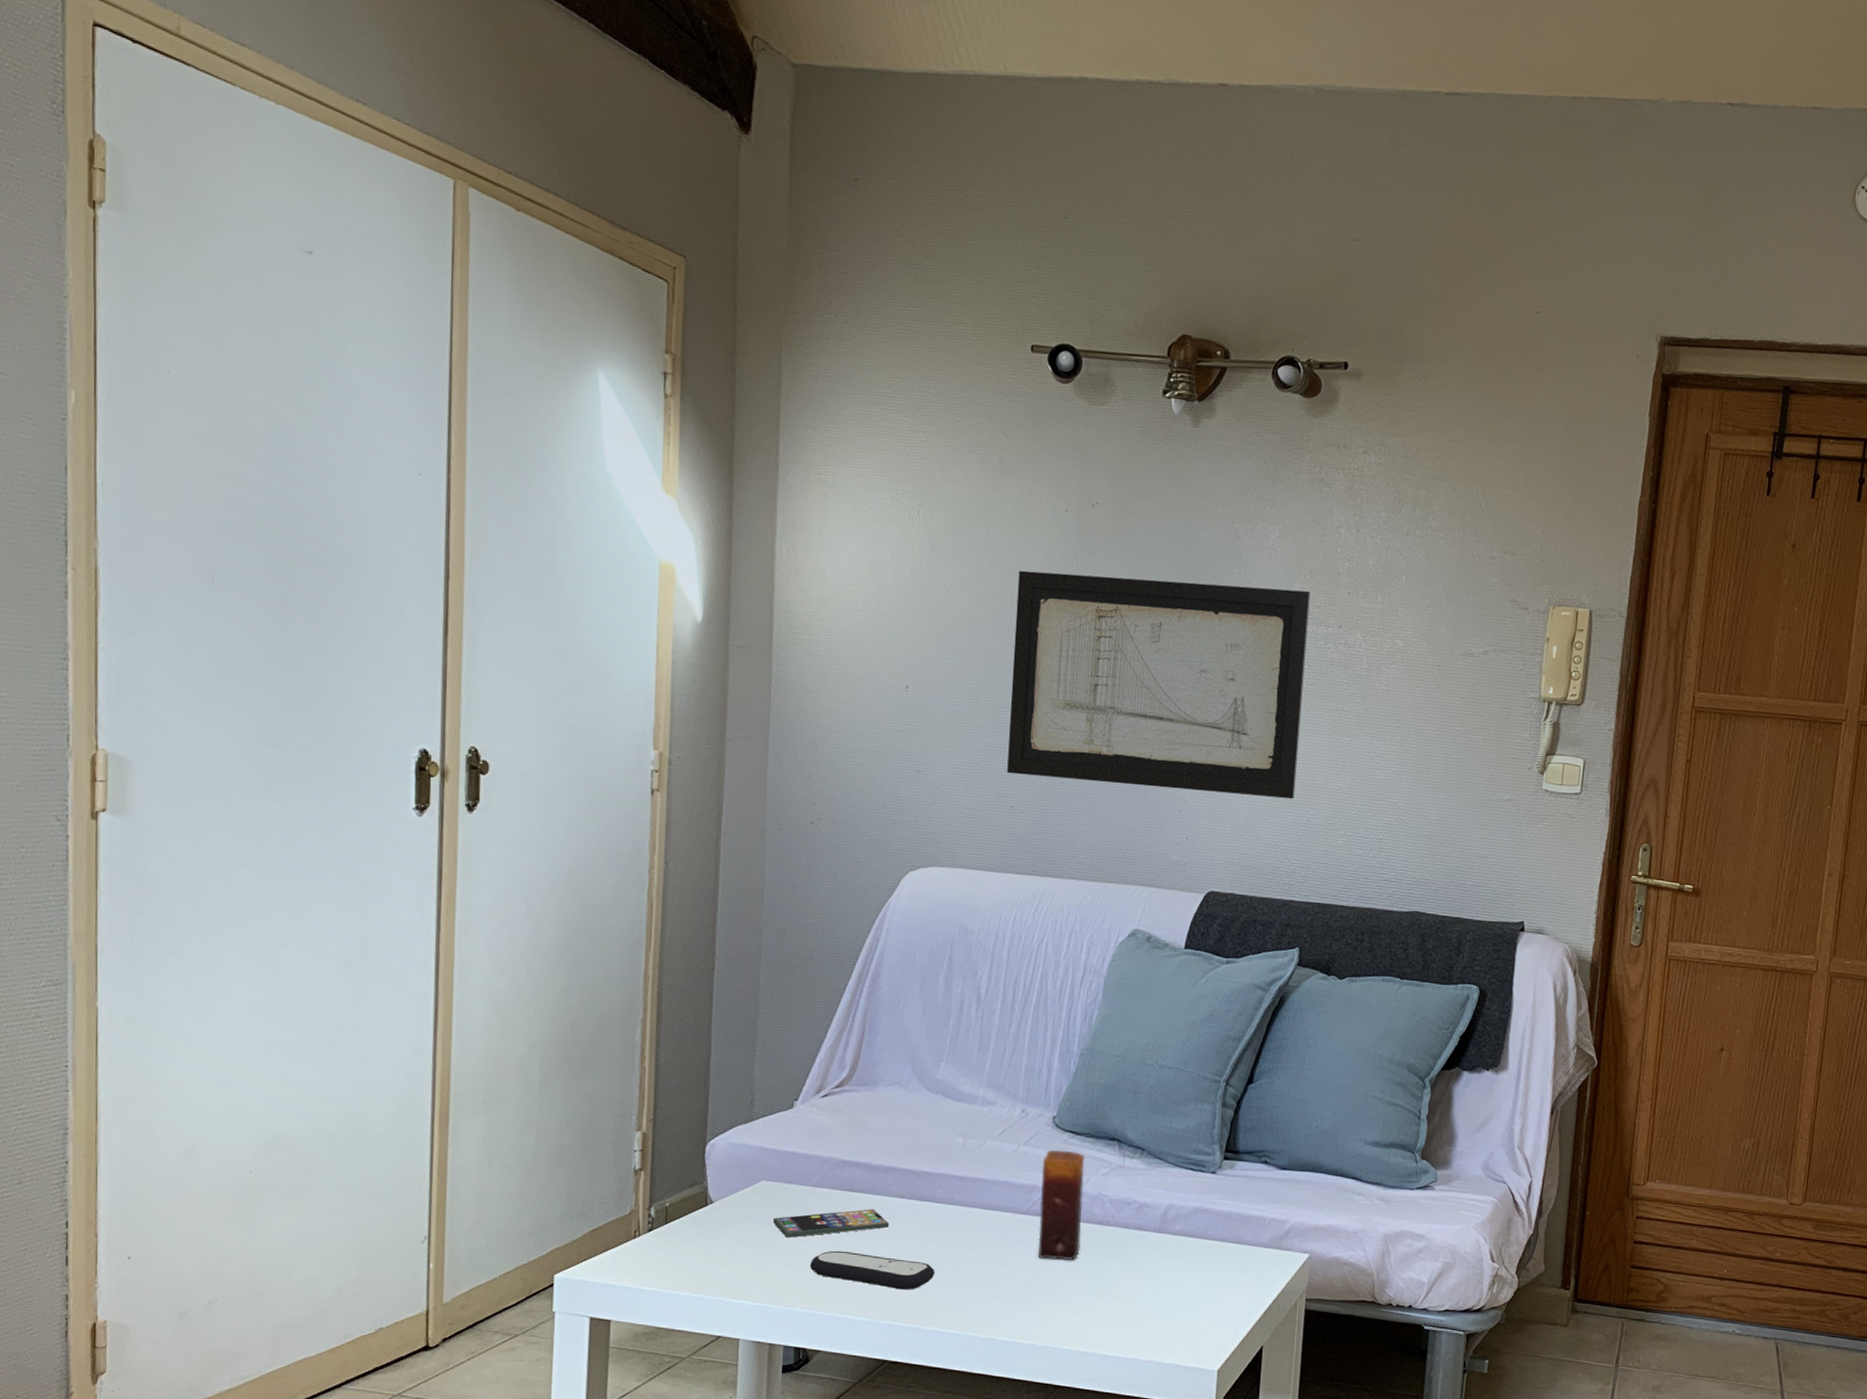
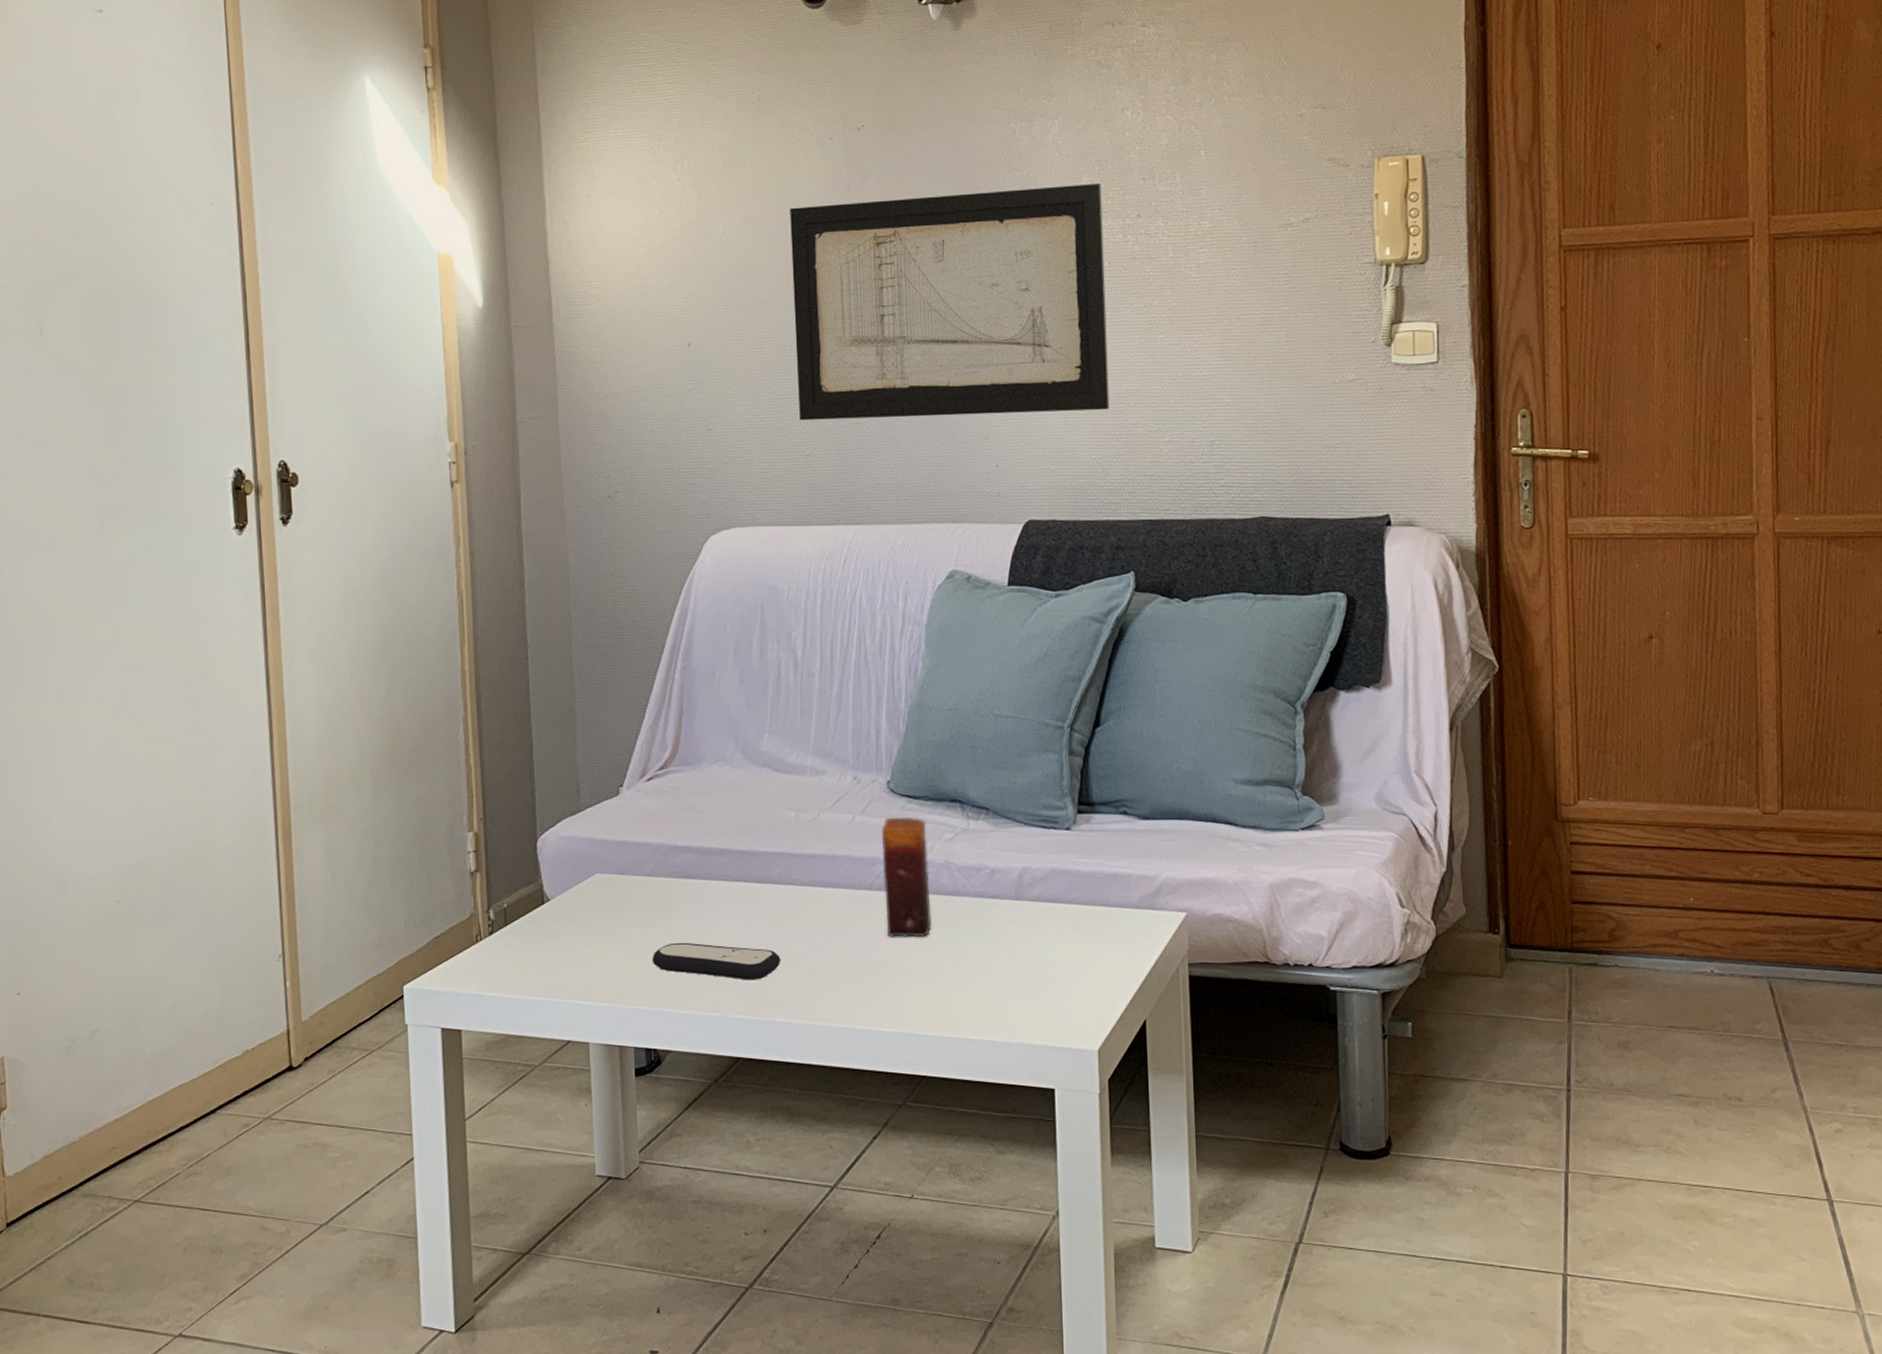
smartphone: present [773,1209,890,1238] -> none [611,895,729,932]

